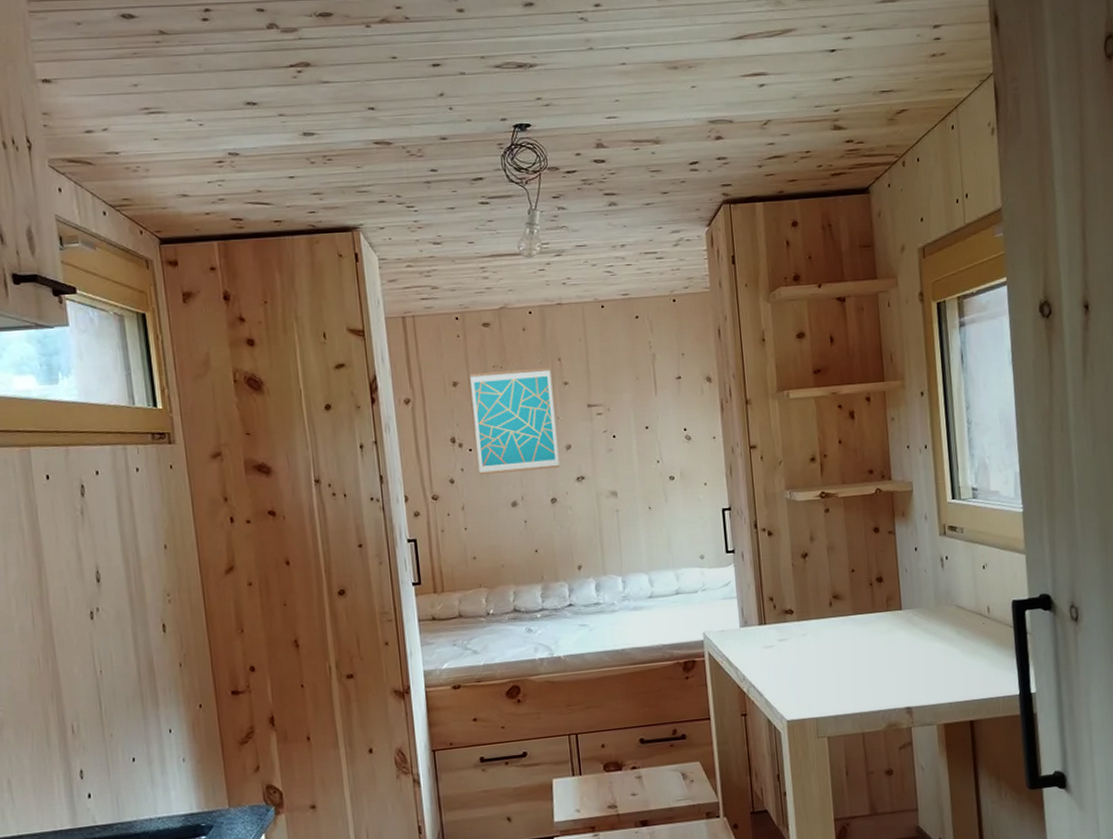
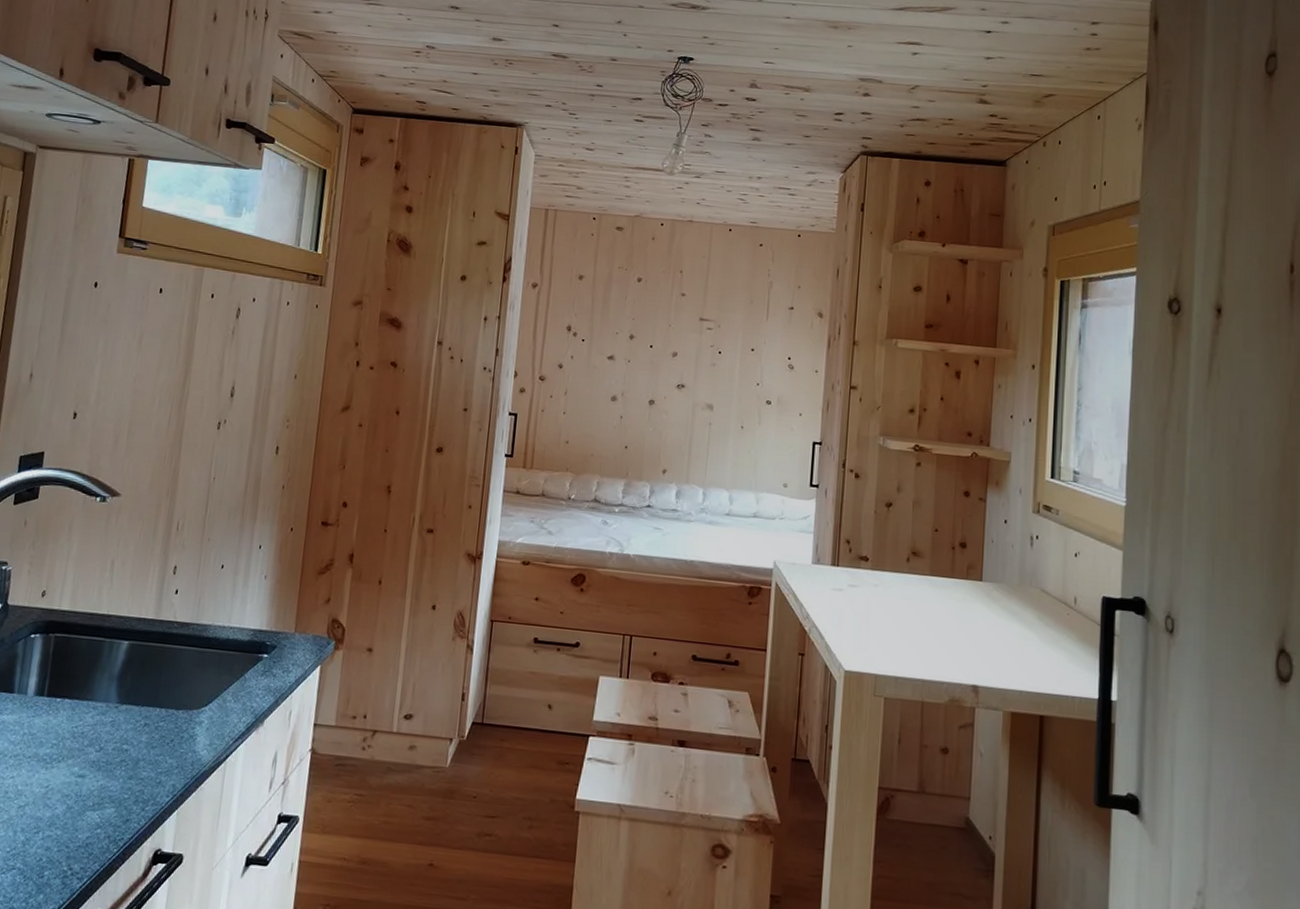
wall art: present [470,368,560,475] -> none [587,270,671,372]

